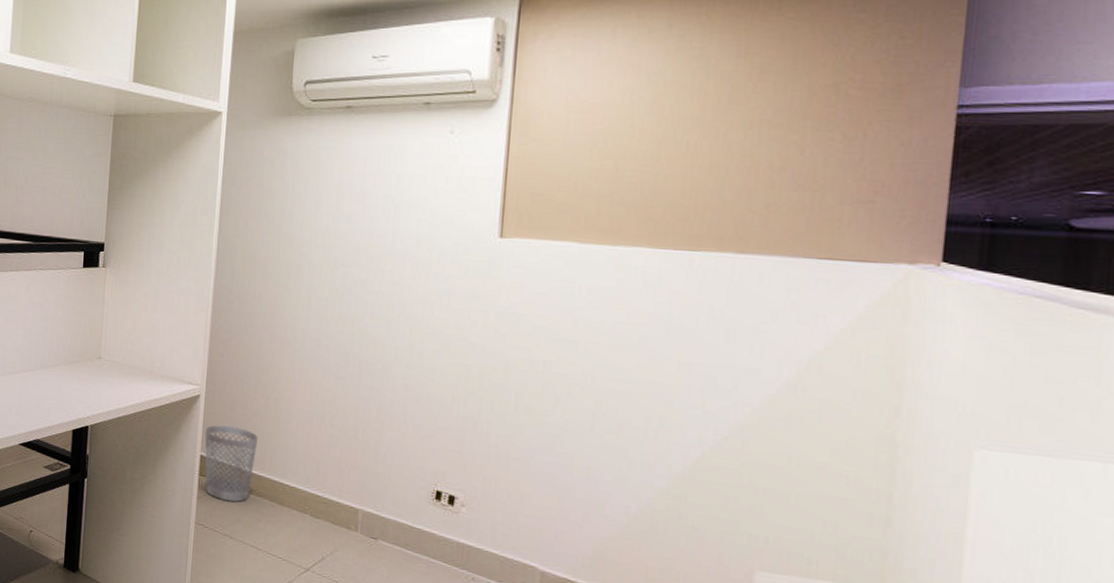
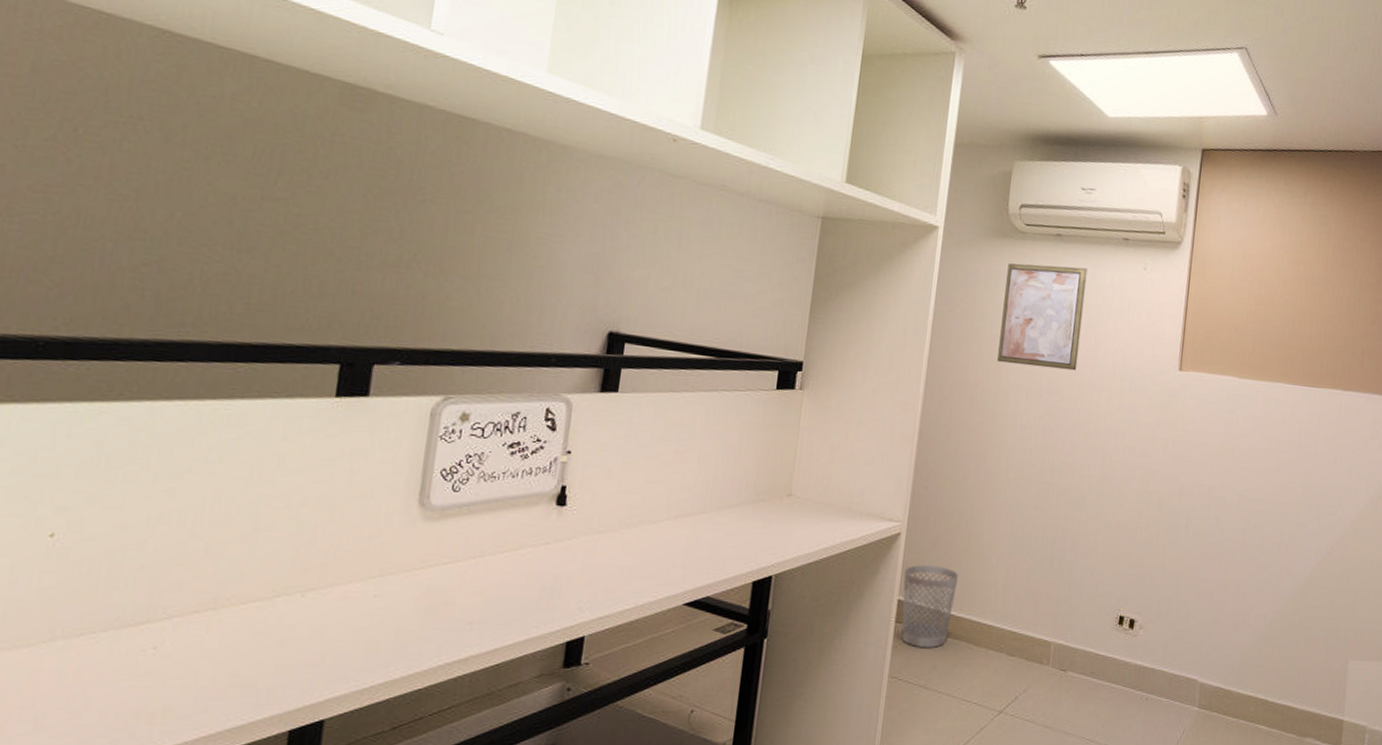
wall art: none [288,137,383,242] -> present [997,263,1088,371]

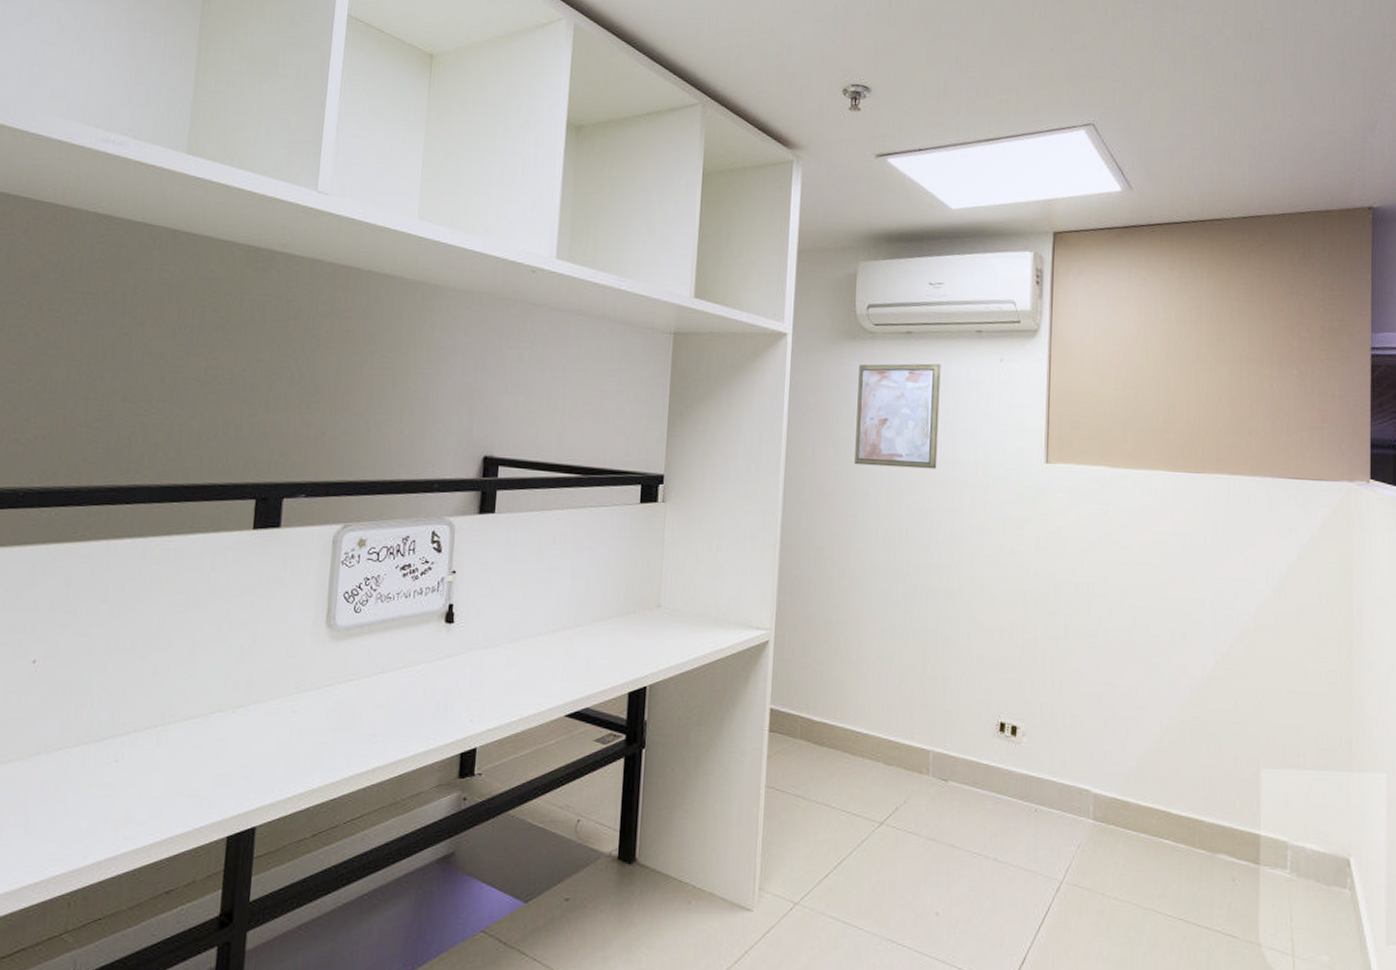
wastebasket: present [901,565,958,648] -> none [774,673,829,757]

